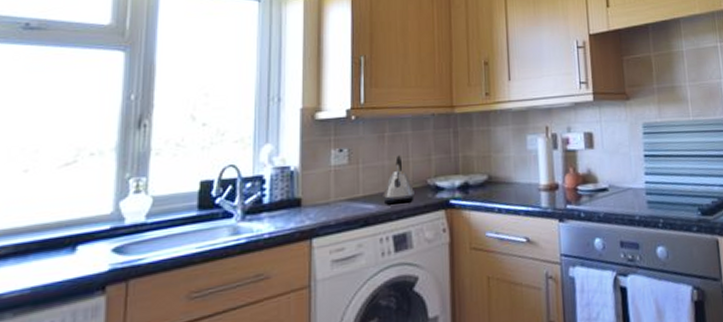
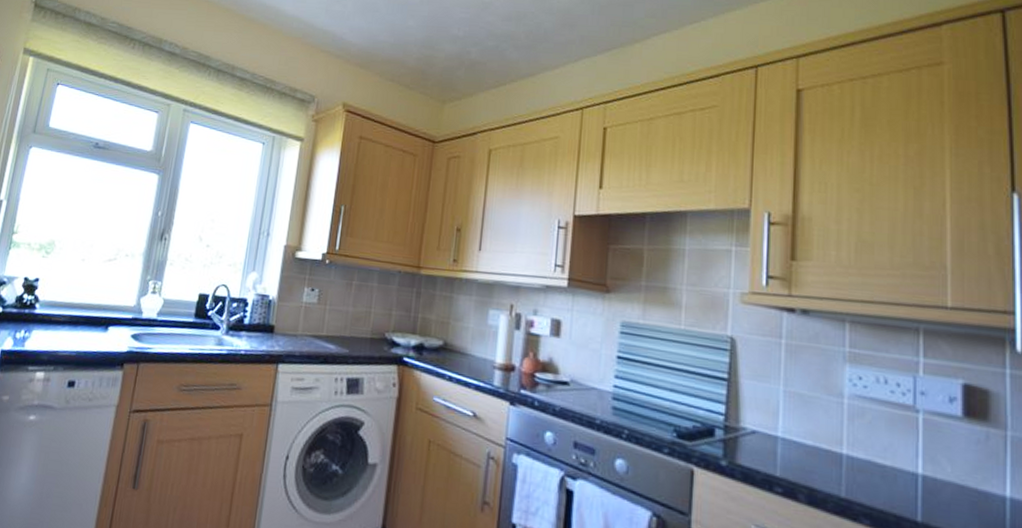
kettle: present [383,155,416,206] -> none [343,304,373,353]

